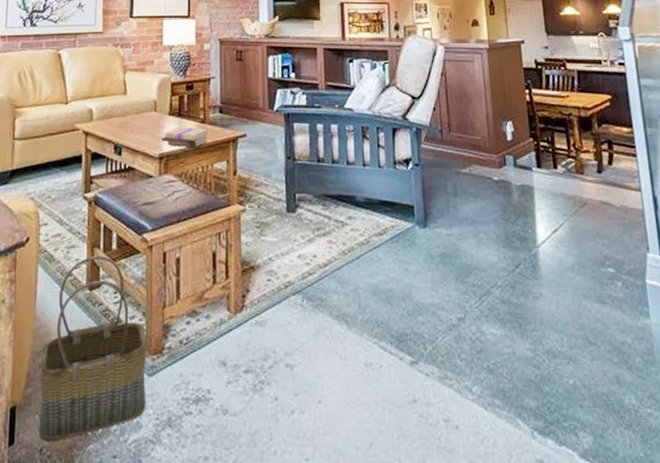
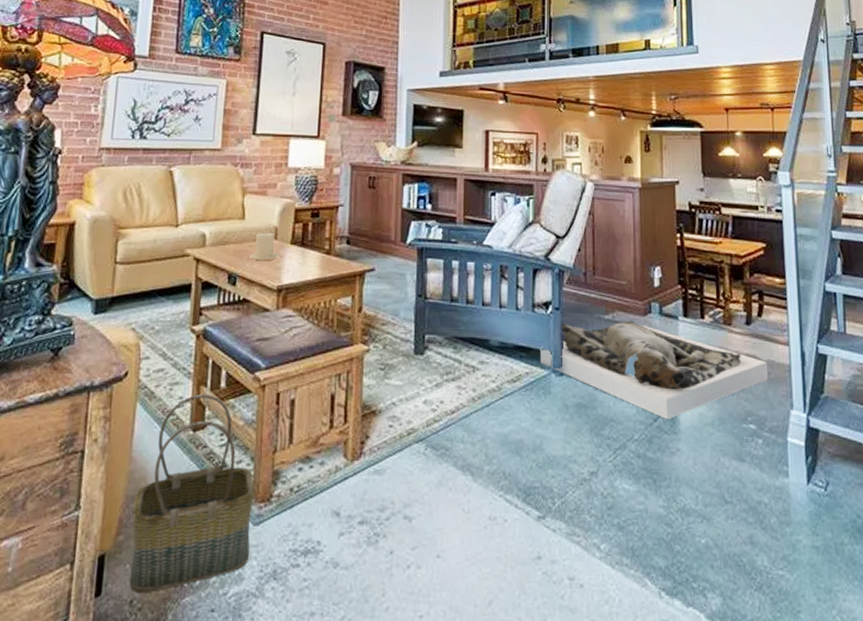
candle: none [132,105,160,132] -> present [248,232,280,261]
books: present [162,126,208,148] -> none [281,257,333,281]
dog bed: none [403,174,623,265] -> present [540,321,768,419]

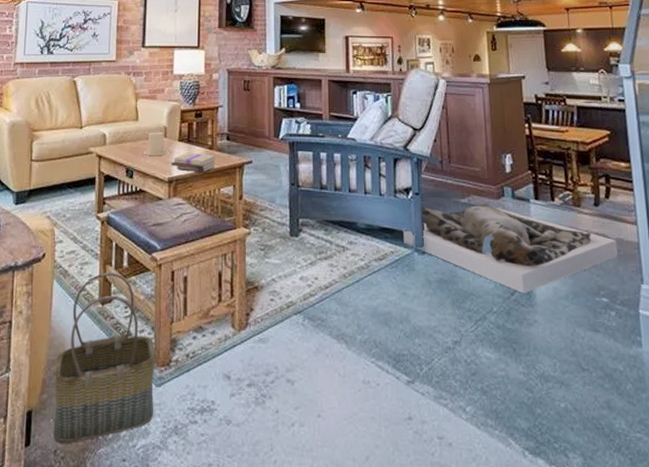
books: none [281,257,333,281] -> present [171,152,215,173]

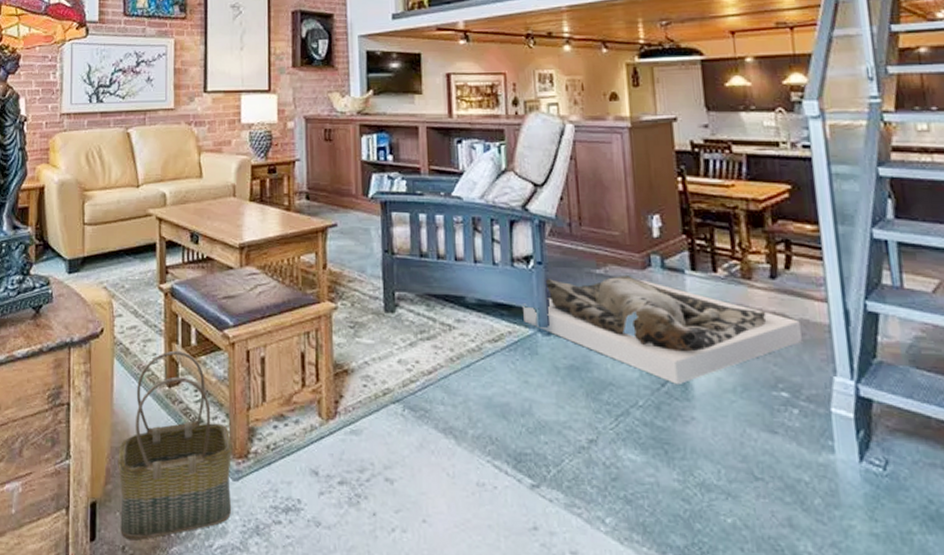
candle: present [143,131,169,157] -> none [209,190,239,219]
books: present [171,152,215,173] -> none [242,214,293,238]

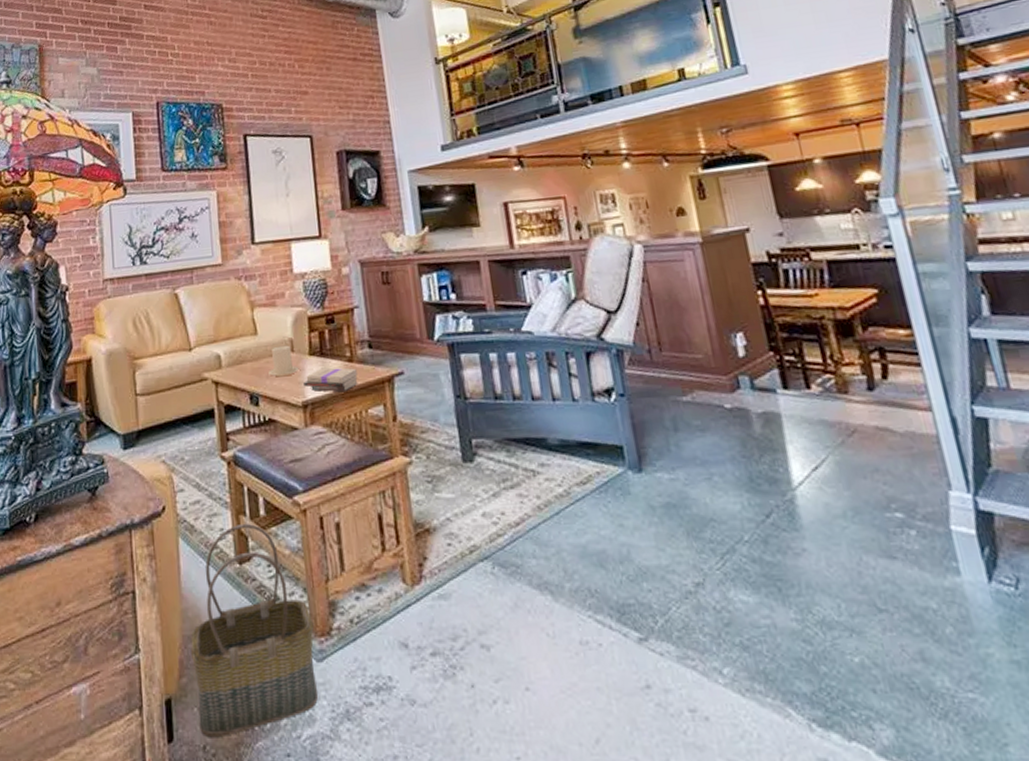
candle: none [209,190,239,219] -> present [267,345,300,377]
books: none [242,214,293,238] -> present [304,367,358,392]
dog bed: present [523,275,802,384] -> none [609,400,910,514]

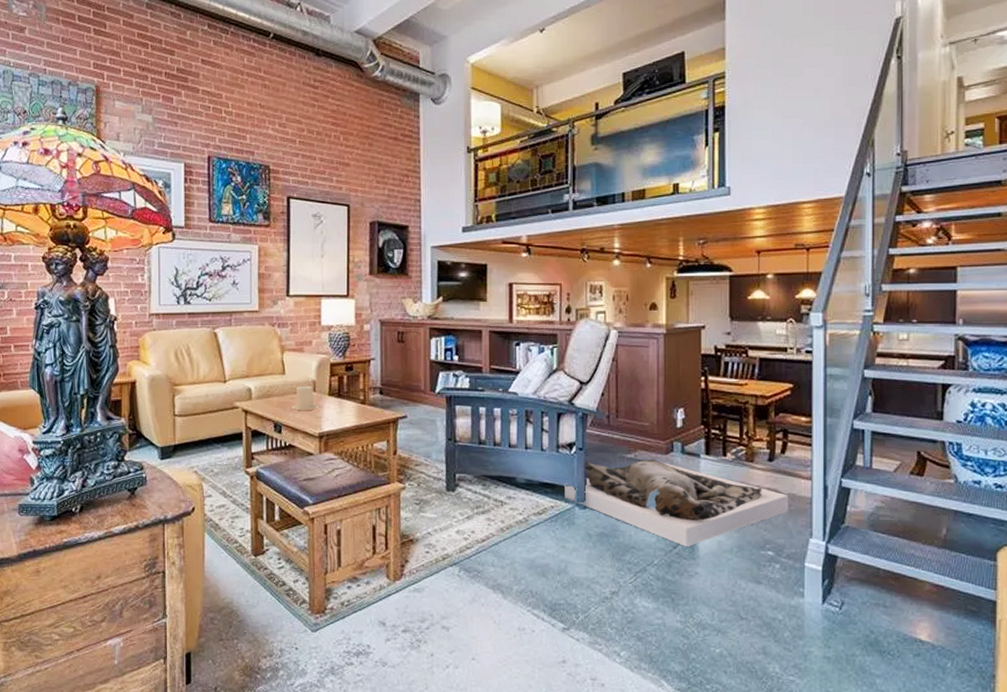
basket: present [191,524,318,738] -> none [210,526,312,682]
books: present [304,367,358,392] -> none [322,407,368,428]
dog bed: none [609,400,910,514] -> present [565,459,788,546]

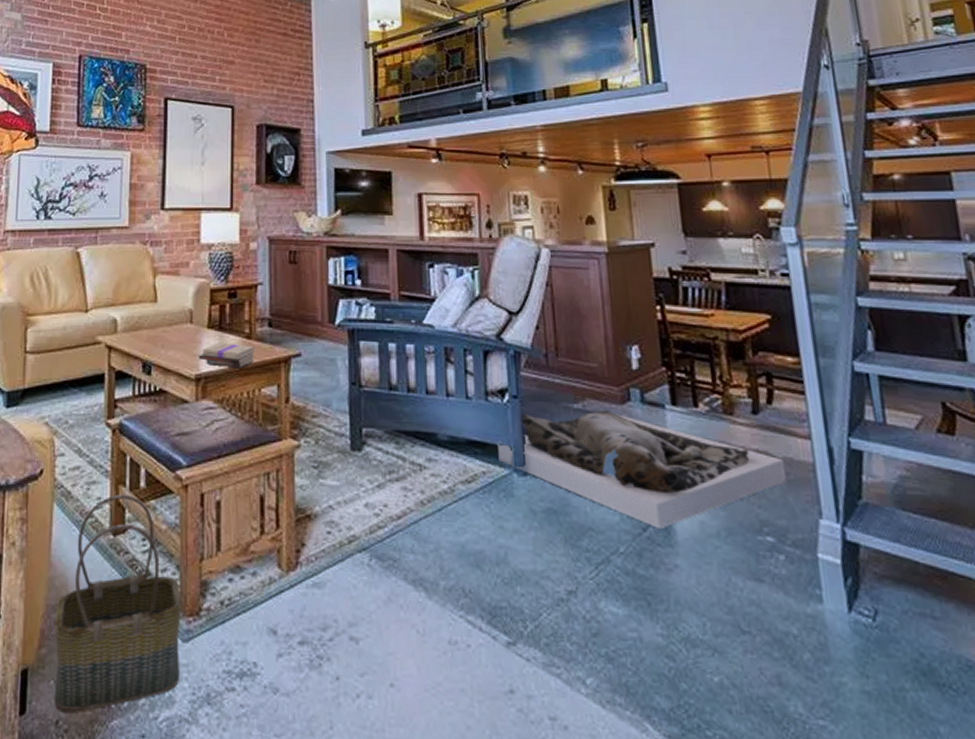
basket: none [210,526,312,682] -> present [54,495,183,713]
candle: present [291,385,319,411] -> none [163,315,196,348]
books: none [322,407,368,428] -> present [199,342,254,369]

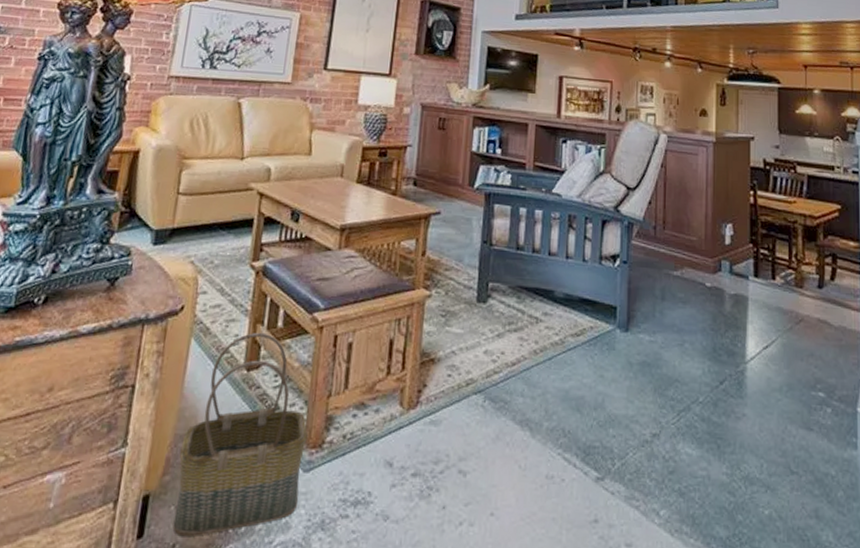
books: present [199,342,254,369] -> none [346,196,398,222]
dog bed: present [497,410,786,529] -> none [605,278,839,382]

